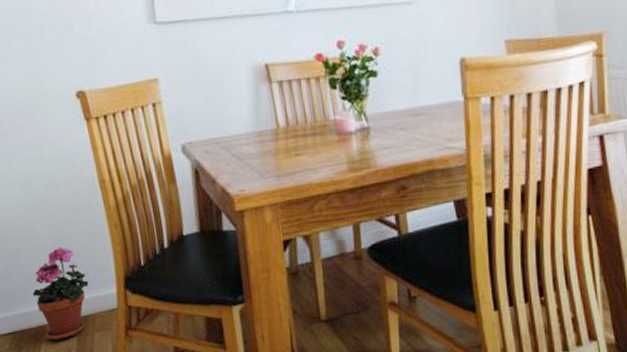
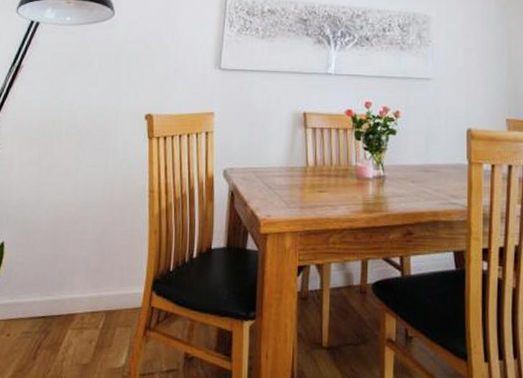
potted plant: present [32,246,89,341] -> none [70,243,121,330]

